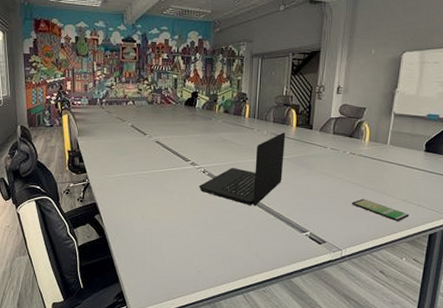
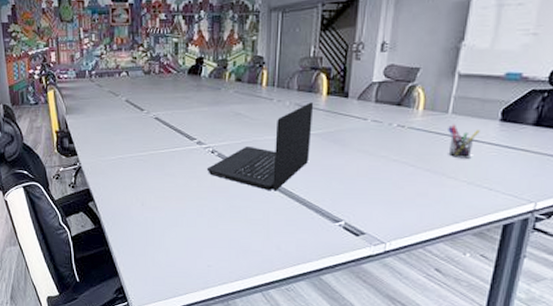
smartphone: present [352,198,410,222] -> none [399,181,477,210]
pen holder: none [387,153,410,181] -> present [448,124,480,159]

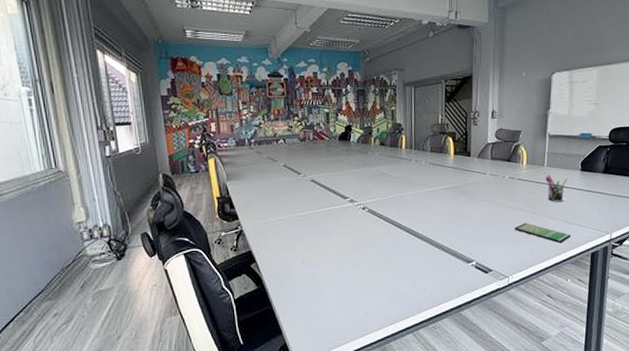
laptop: present [206,102,314,191] -> none [359,161,445,240]
smartphone: none [399,181,477,210] -> present [515,222,571,244]

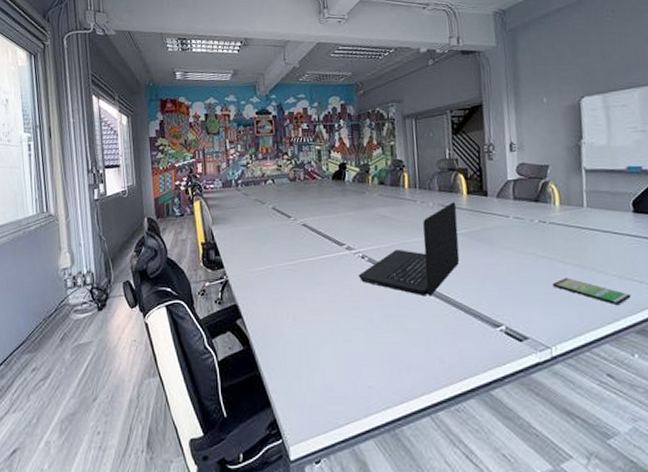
laptop: none [359,161,445,240] -> present [358,202,460,296]
pen holder: present [545,175,568,202] -> none [586,217,617,252]

